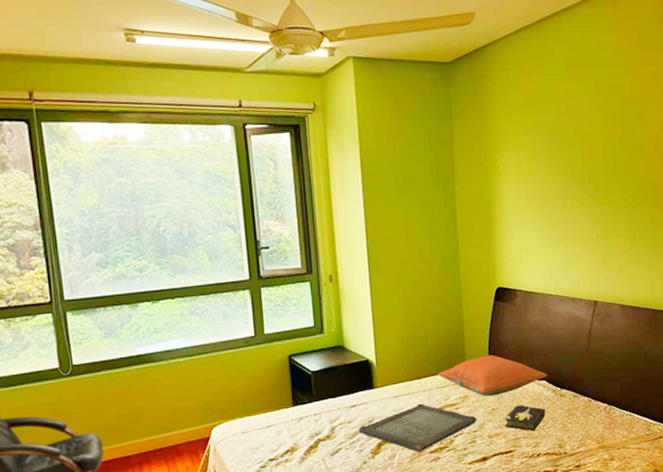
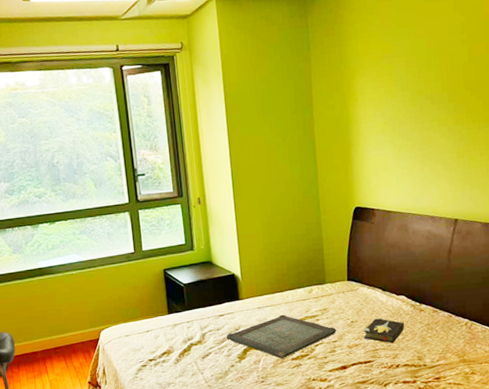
pillow: present [438,355,547,397] -> none [299,270,406,310]

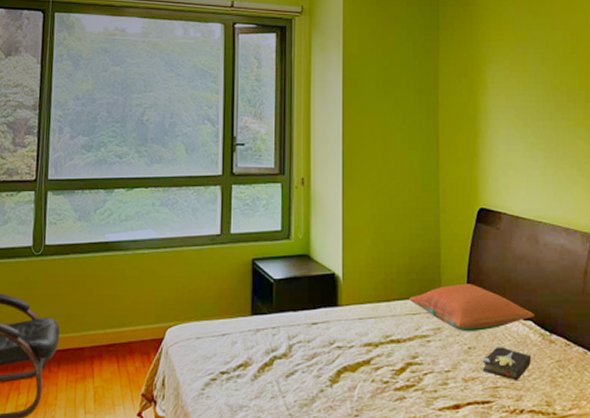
serving tray: present [226,314,337,359] -> none [318,330,451,388]
pillow: none [299,270,406,310] -> present [409,283,534,332]

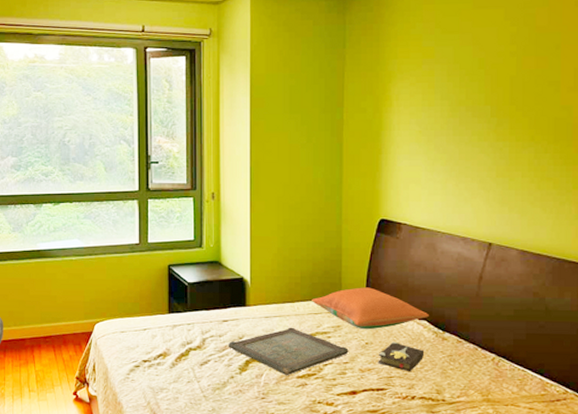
serving tray: none [318,330,451,388] -> present [229,327,349,376]

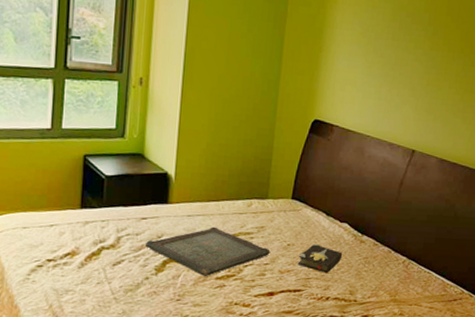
pillow: present [312,287,429,330] -> none [238,188,351,231]

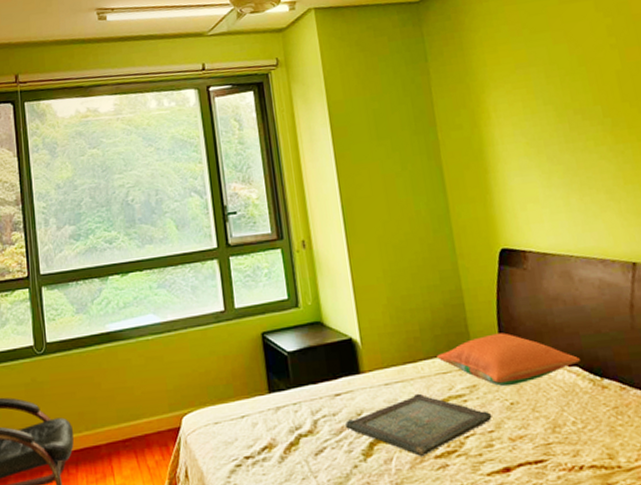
pillow: none [238,188,351,231] -> present [437,332,580,387]
hardback book: present [297,243,343,274] -> none [529,397,585,435]

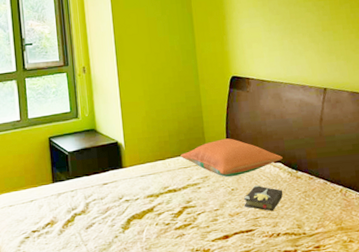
serving tray: present [345,393,492,457] -> none [110,182,218,229]
hardback book: none [529,397,585,435] -> present [244,185,283,212]

